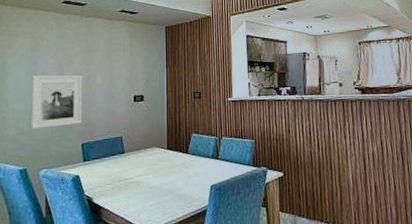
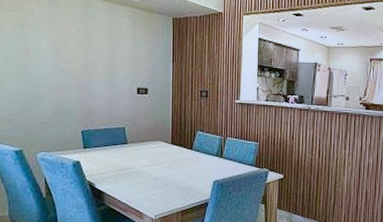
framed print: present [30,75,83,129] -> none [22,53,81,112]

